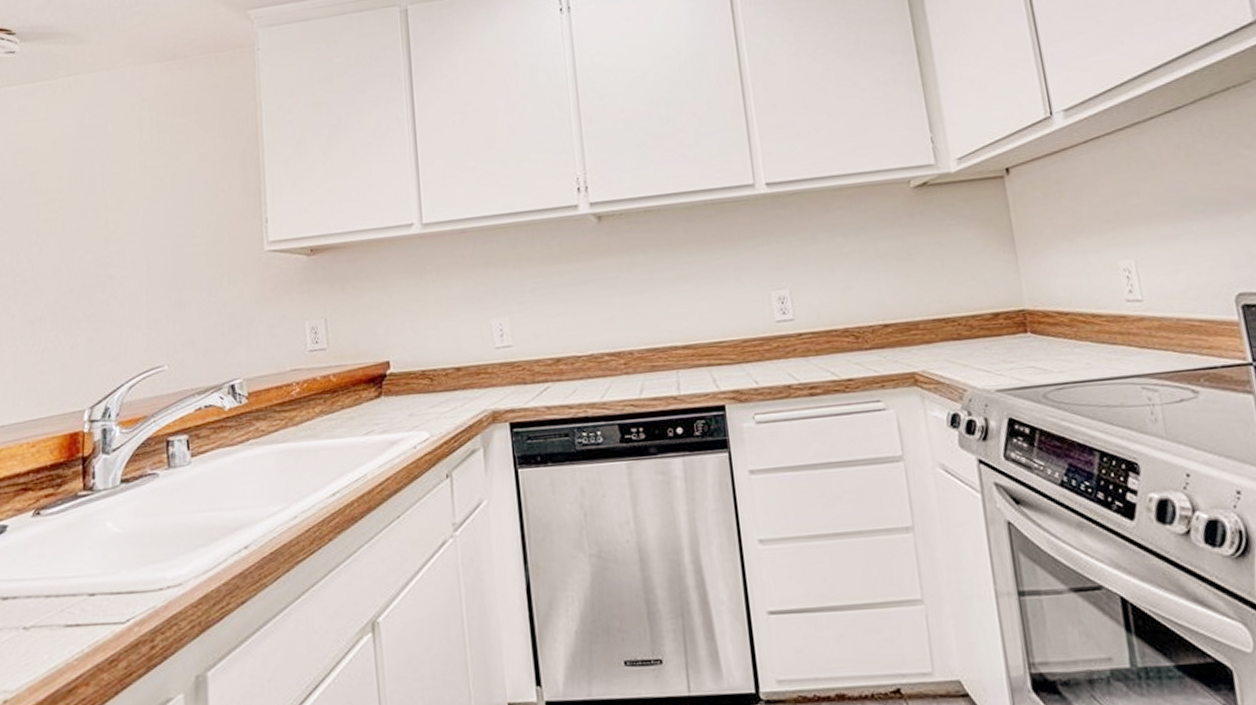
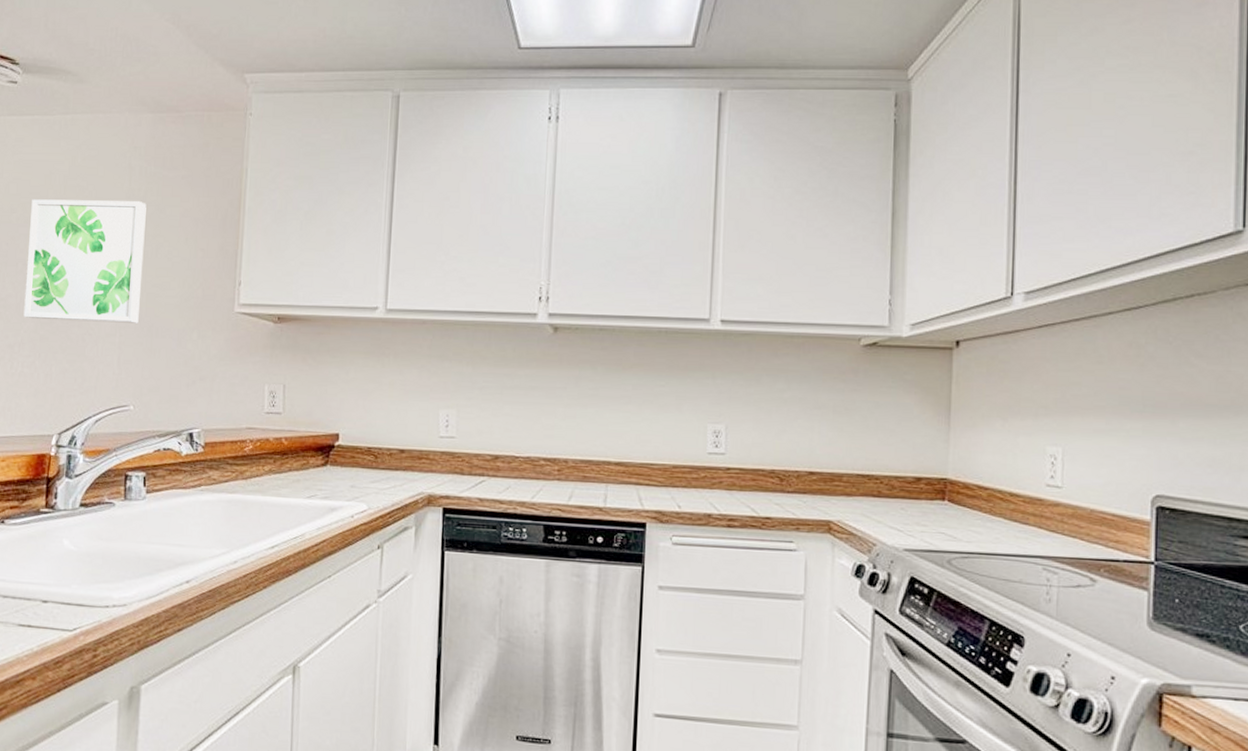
wall art: none [40,152,165,290] -> present [23,199,147,323]

